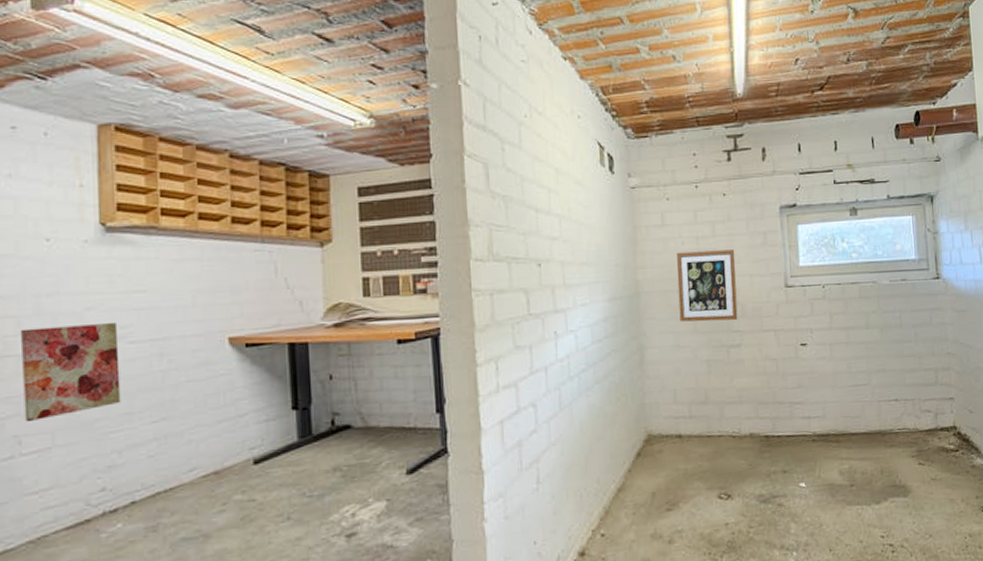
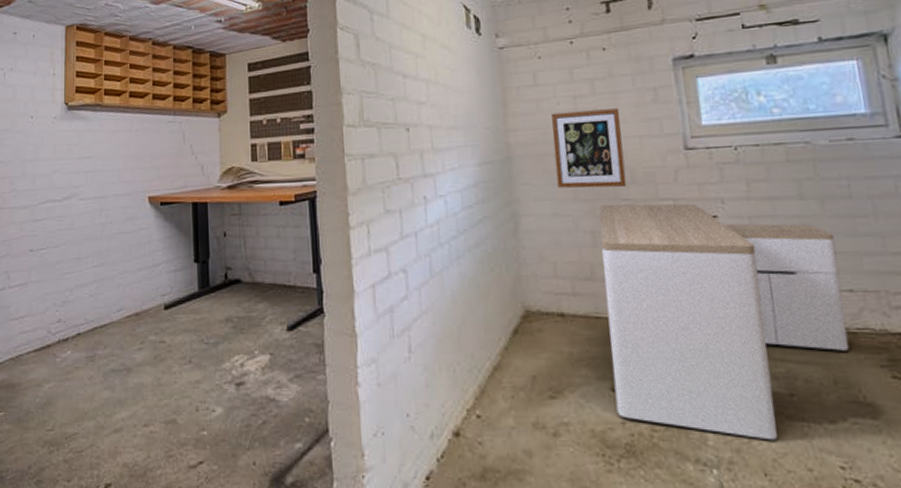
wall art: present [21,323,121,423] -> none [12,183,73,262]
desk: none [714,333,893,523] -> present [599,203,850,441]

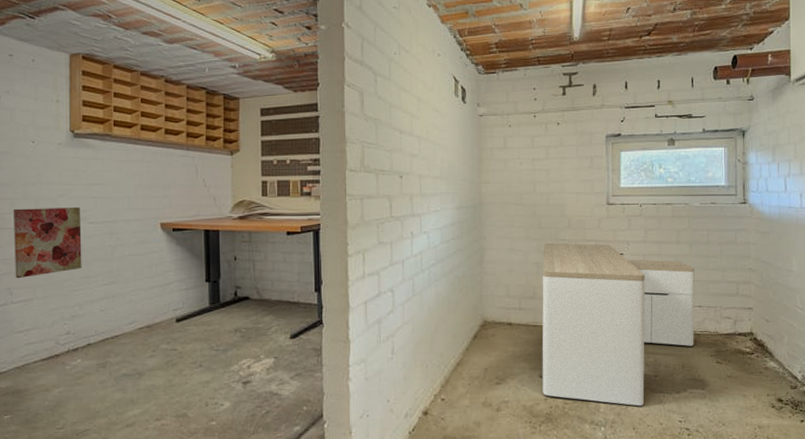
wall art: none [12,183,73,262] -> present [14,207,82,279]
wall art: present [551,108,627,188] -> none [514,171,565,230]

